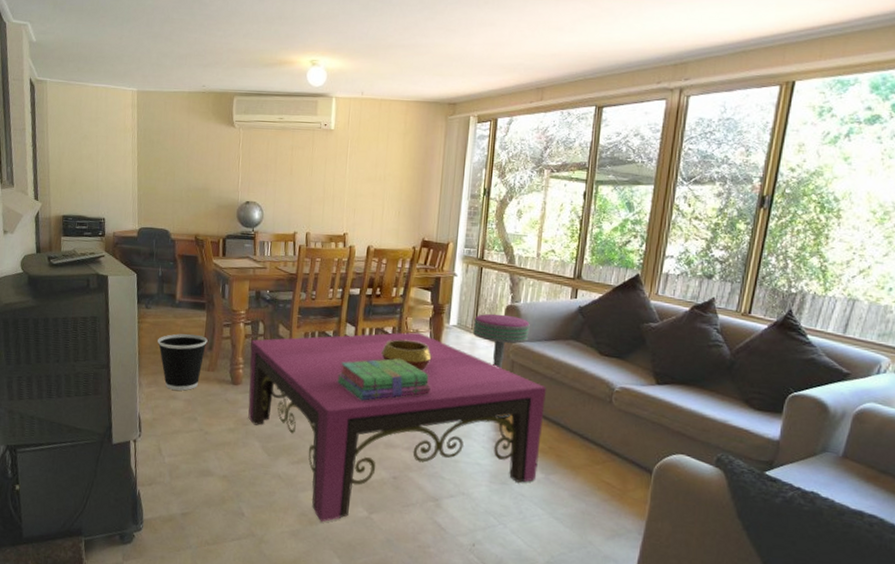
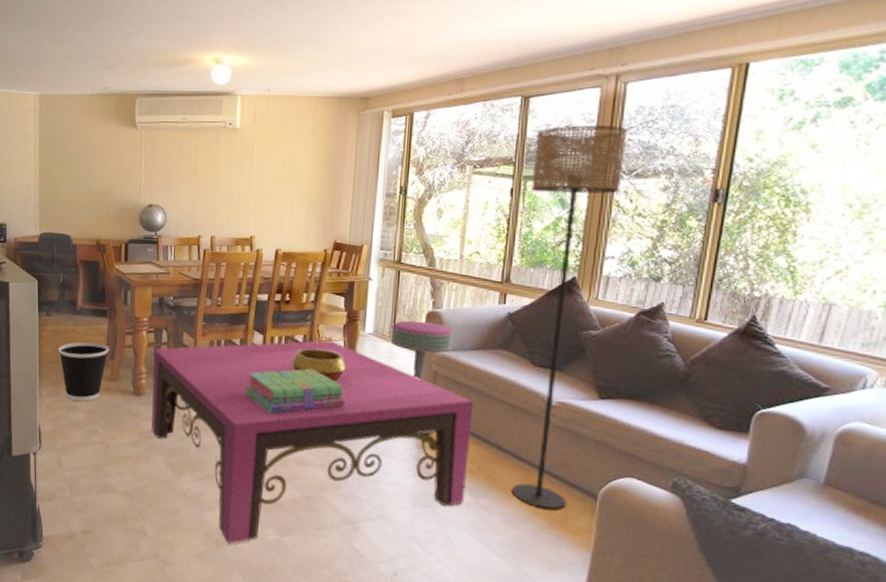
floor lamp: none [579,134,689,484] -> present [512,125,628,510]

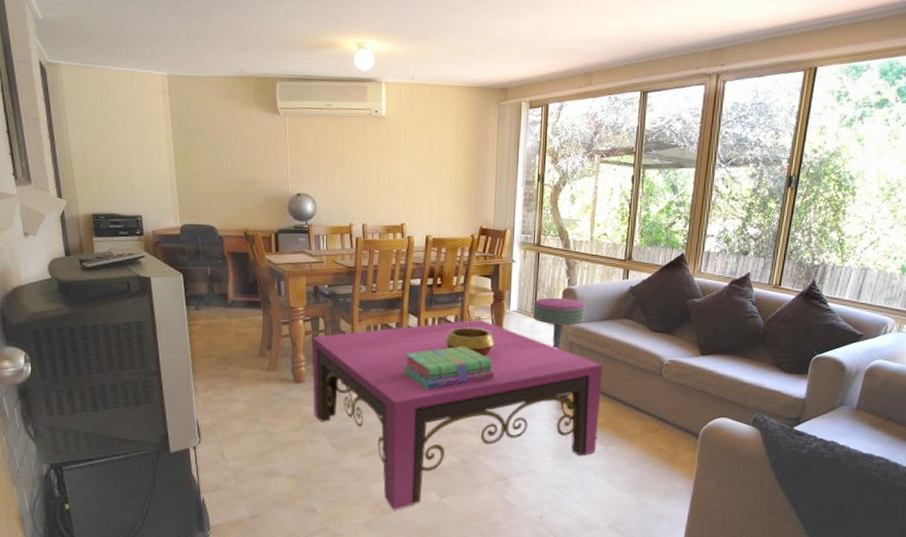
wastebasket: present [58,342,109,402] -> none [211,334,266,393]
floor lamp: present [512,125,628,510] -> none [634,119,725,449]

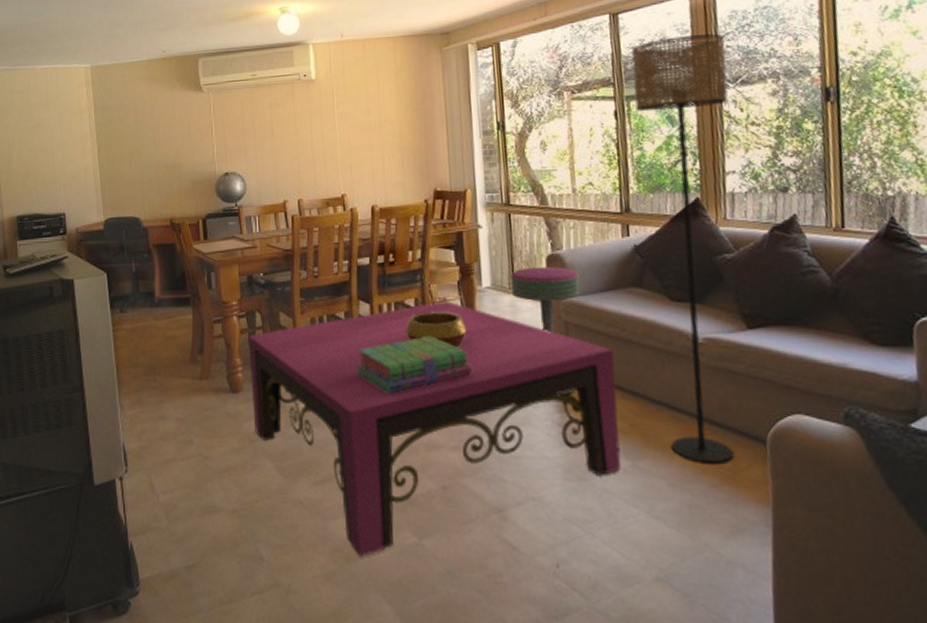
floor lamp: none [634,119,725,449] -> present [632,33,734,463]

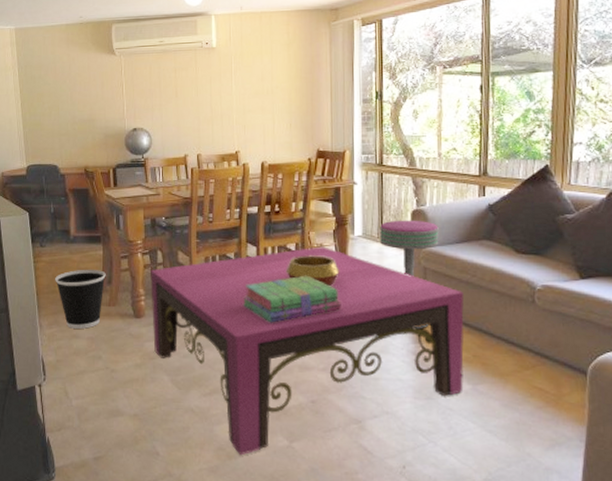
wastebasket: none [138,336,197,408] -> present [55,269,106,329]
floor lamp: present [632,33,734,463] -> none [498,18,584,389]

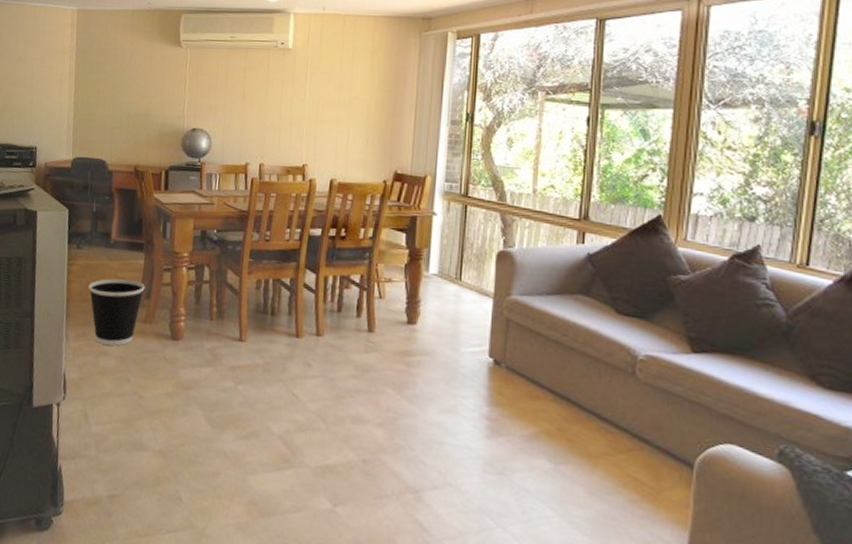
coffee table: present [151,246,465,456] -> none [189,281,551,515]
stack of books: present [242,276,341,323] -> none [294,313,407,364]
decorative bowl: present [285,255,339,286] -> none [346,289,408,328]
bar stool: present [380,220,439,330] -> none [458,260,527,391]

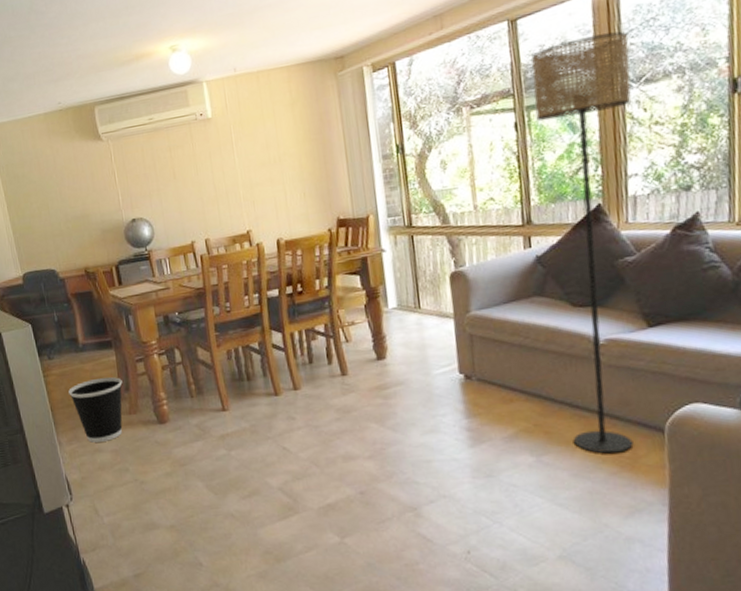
floor lamp: none [597,50,713,480] -> present [531,31,634,454]

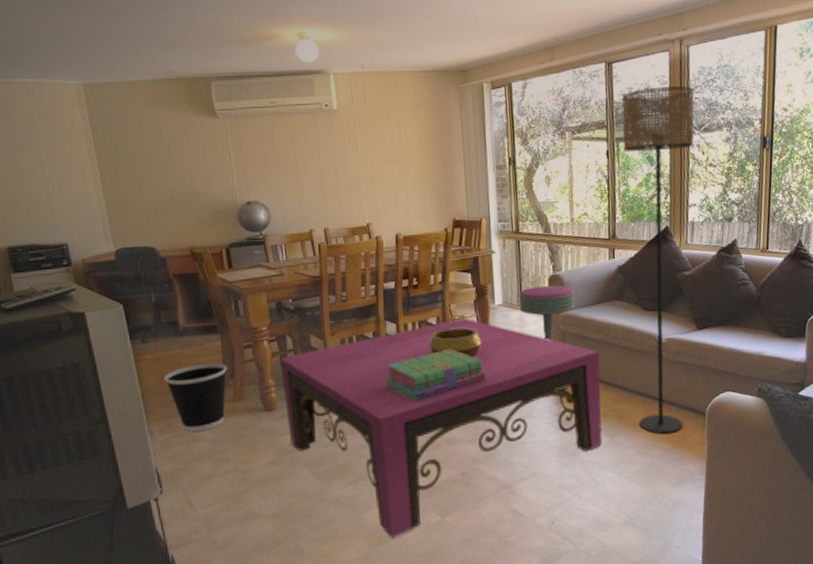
coffee table: none [170,324,526,558] -> present [280,318,602,539]
stack of books: none [272,358,383,414] -> present [384,349,486,401]
decorative bowl: none [316,334,376,367] -> present [428,327,482,357]
bar stool: none [416,283,485,404] -> present [519,285,575,392]

